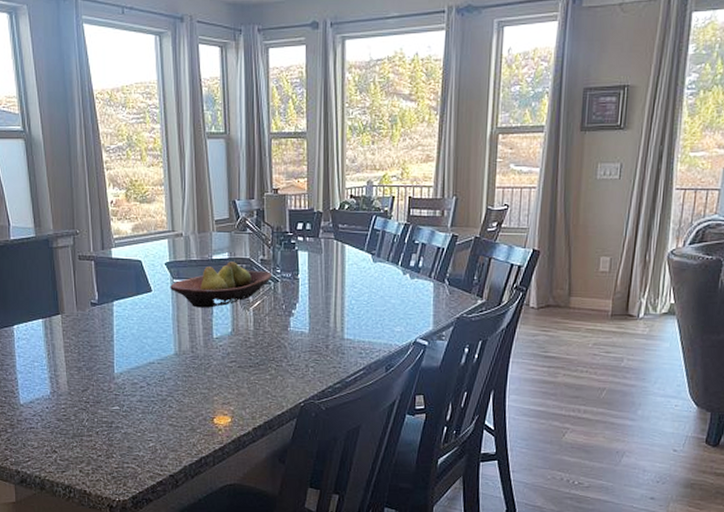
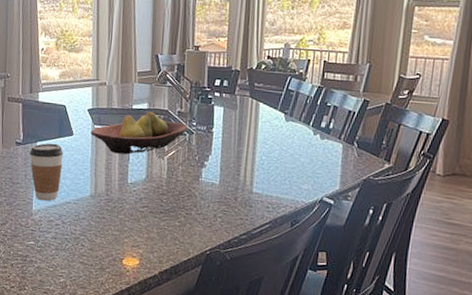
coffee cup: none [107,301,143,363] -> present [29,143,63,201]

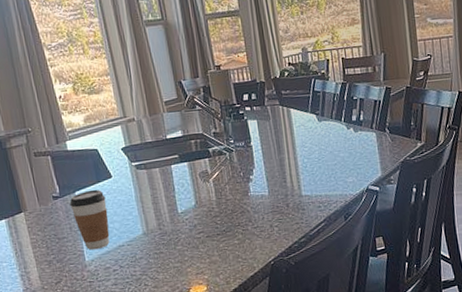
fruit bowl: present [91,112,188,155] -> none [129,138,227,187]

